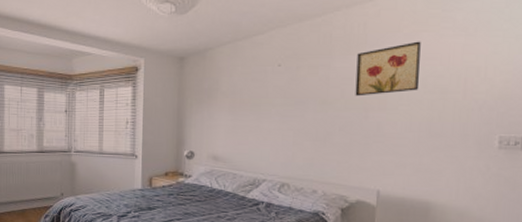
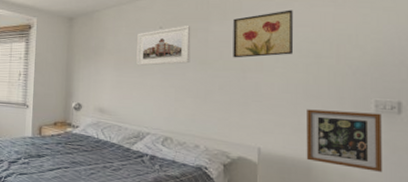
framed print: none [253,62,312,108] -> present [136,26,191,66]
picture frame: none [425,148,505,210] -> present [306,109,383,172]

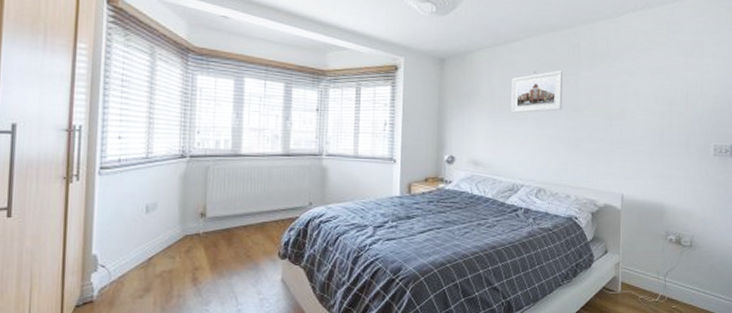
wall art: present [233,10,294,58] -> none [601,57,652,105]
picture frame: present [306,109,383,172] -> none [661,155,719,210]

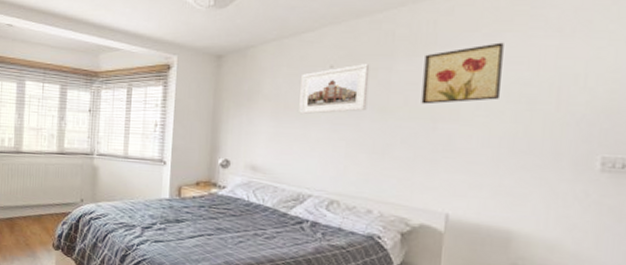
wall art: none [601,57,652,105] -> present [421,42,504,105]

